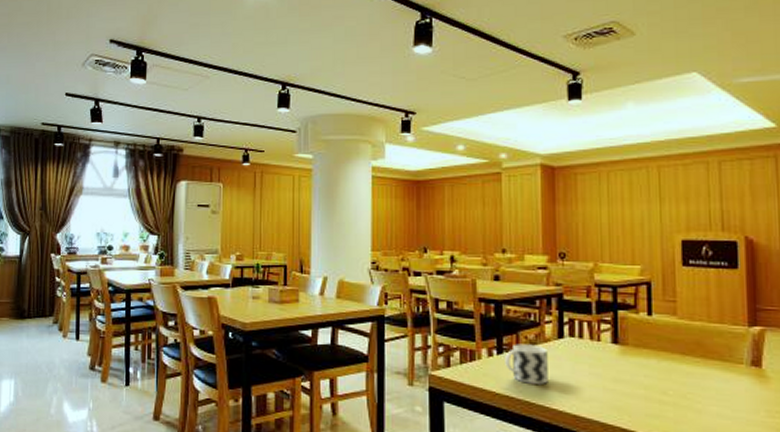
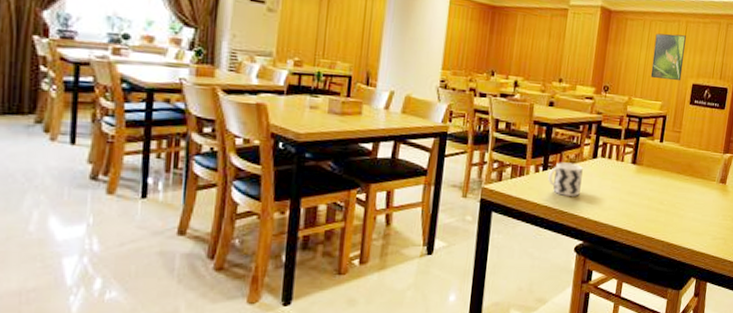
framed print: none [617,183,664,239] -> present [650,33,686,81]

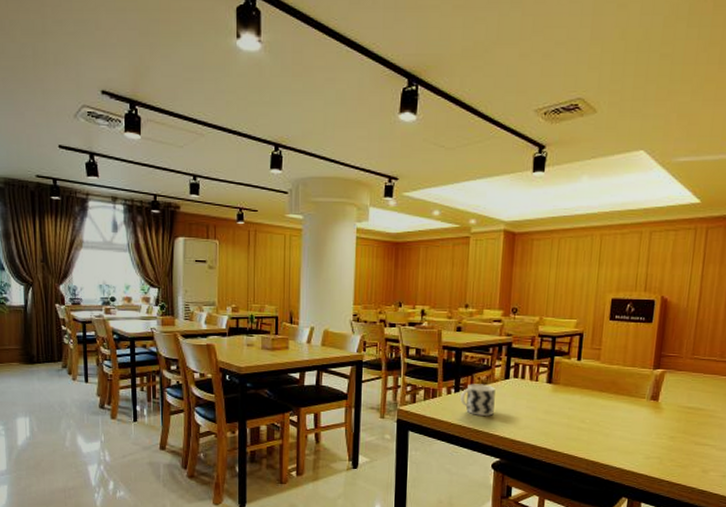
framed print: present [650,33,686,81] -> none [562,249,601,297]

